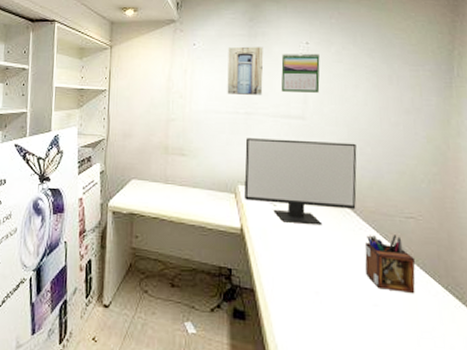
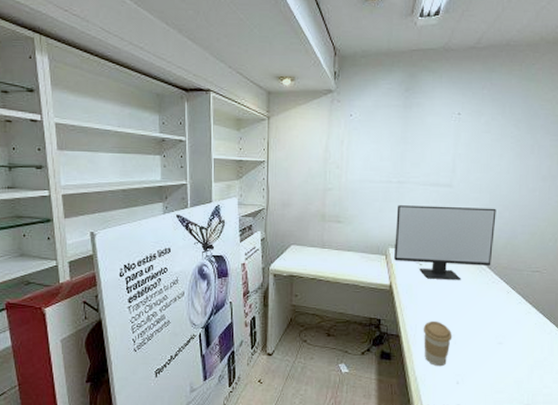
wall art: present [227,46,264,95] -> none [381,117,418,165]
calendar: present [281,53,320,93] -> none [433,123,470,162]
coffee cup: none [281,273,317,332] -> present [423,320,452,367]
desk organizer: present [364,235,416,294] -> none [494,286,537,333]

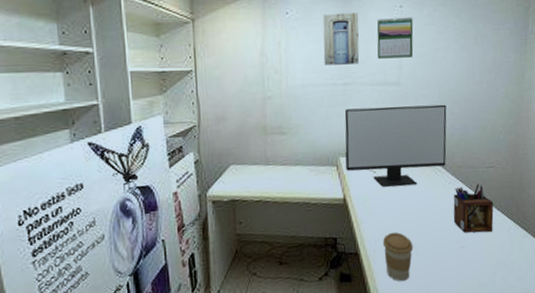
wall art: none [381,117,418,165] -> present [322,12,360,65]
calendar: none [433,123,470,162] -> present [377,17,414,59]
desk organizer: none [494,286,537,333] -> present [453,184,494,233]

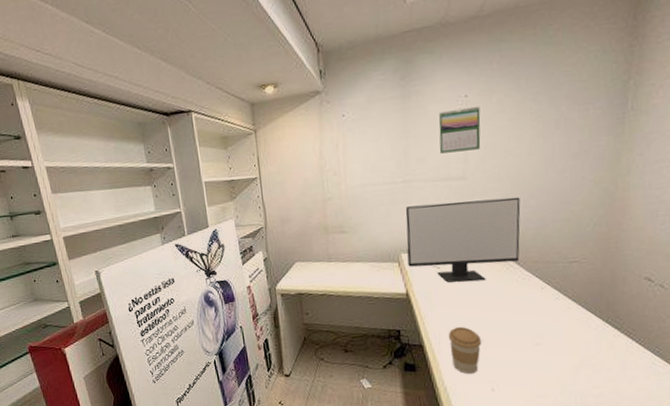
wall art: present [322,12,360,65] -> none [380,107,420,164]
desk organizer: present [453,184,494,233] -> none [527,279,578,331]

